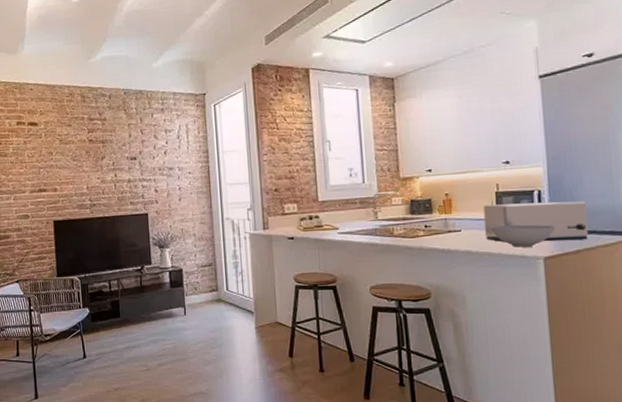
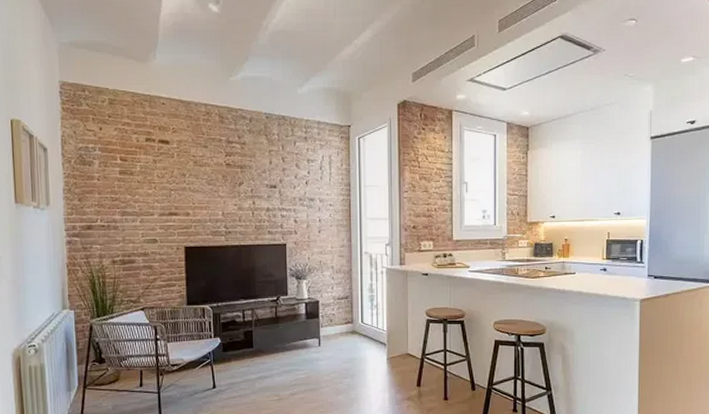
toaster: present [483,201,589,242] -> none [594,250,678,286]
bowl: present [489,224,556,247] -> none [599,270,652,290]

